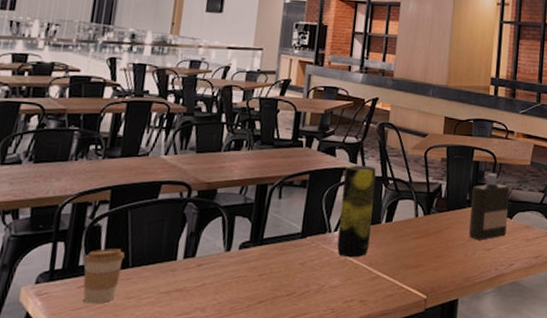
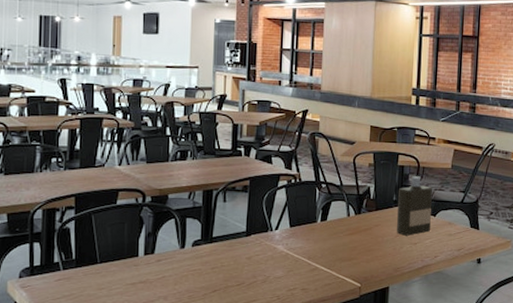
coffee cup: present [83,248,125,304] -> none [58,247,93,294]
vase: present [337,165,376,258] -> none [279,171,310,253]

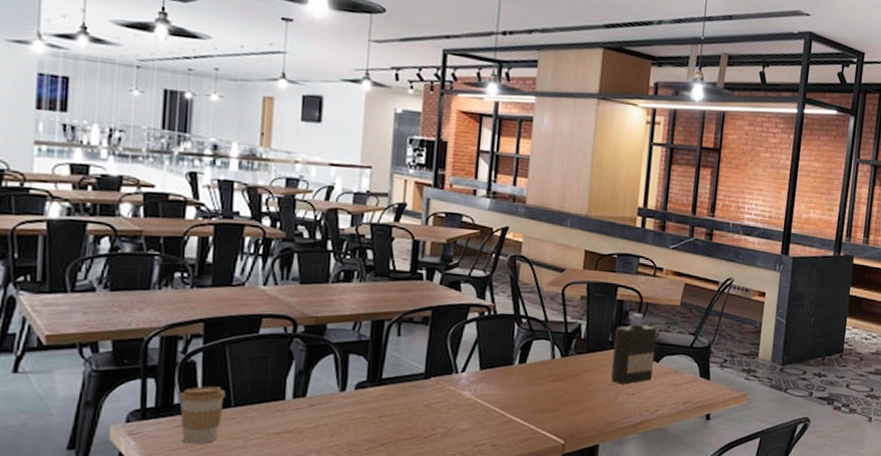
coffee cup: none [58,247,93,294] -> present [179,386,225,444]

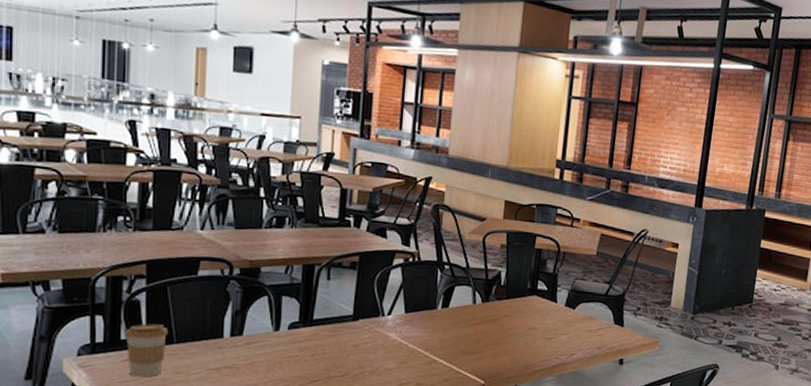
bottle: present [610,313,657,385] -> none [528,262,573,330]

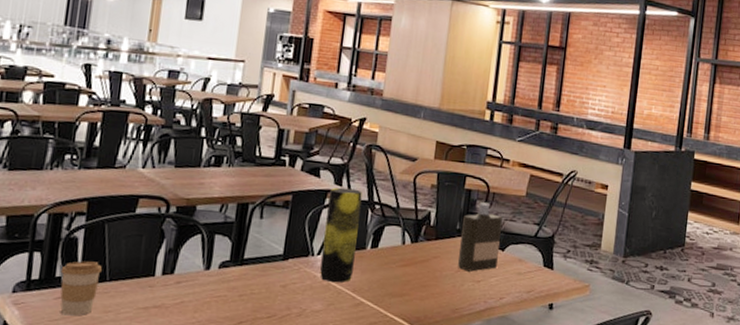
vase: none [391,248,431,342] -> present [320,187,362,283]
bottle: none [528,262,573,330] -> present [457,202,502,272]

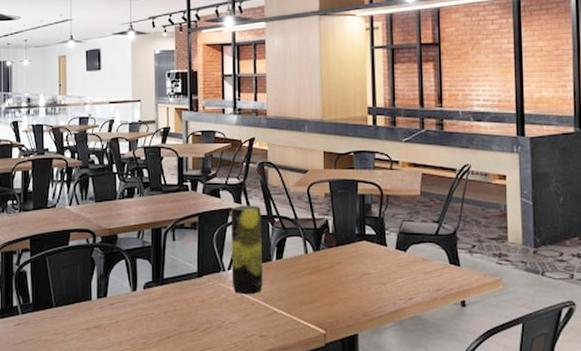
coffee cup: present [60,261,102,316] -> none [16,291,48,339]
bottle: present [457,202,502,272] -> none [360,206,401,275]

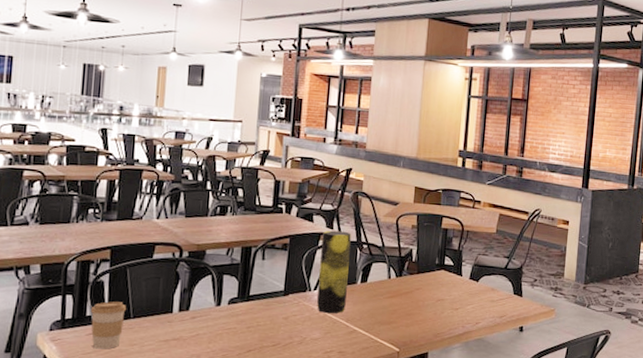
coffee cup: none [16,291,48,339] -> present [90,301,126,349]

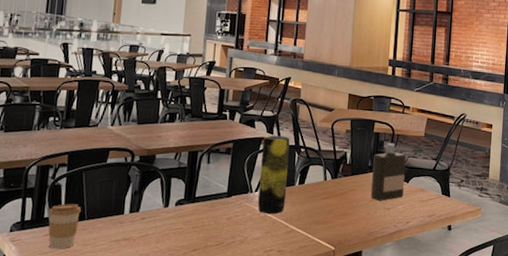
bottle: none [437,239,476,301] -> present [370,143,406,201]

